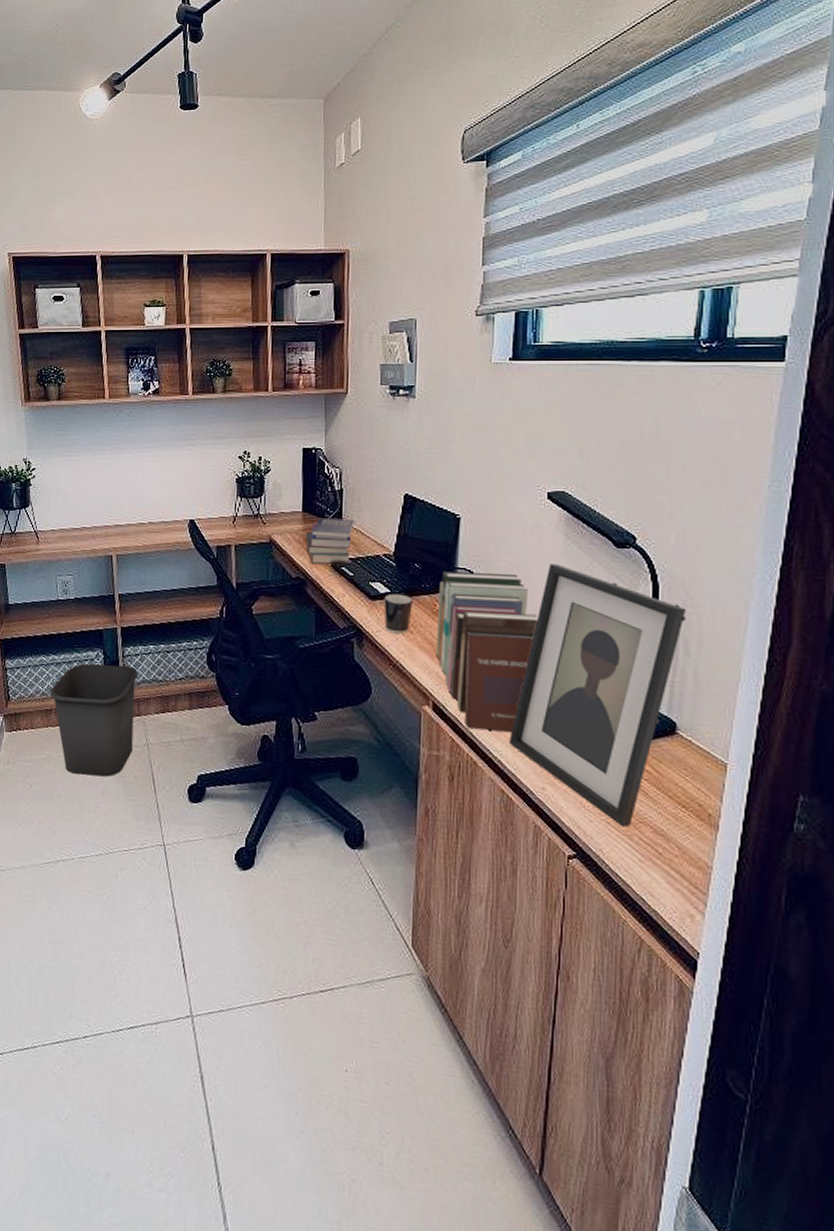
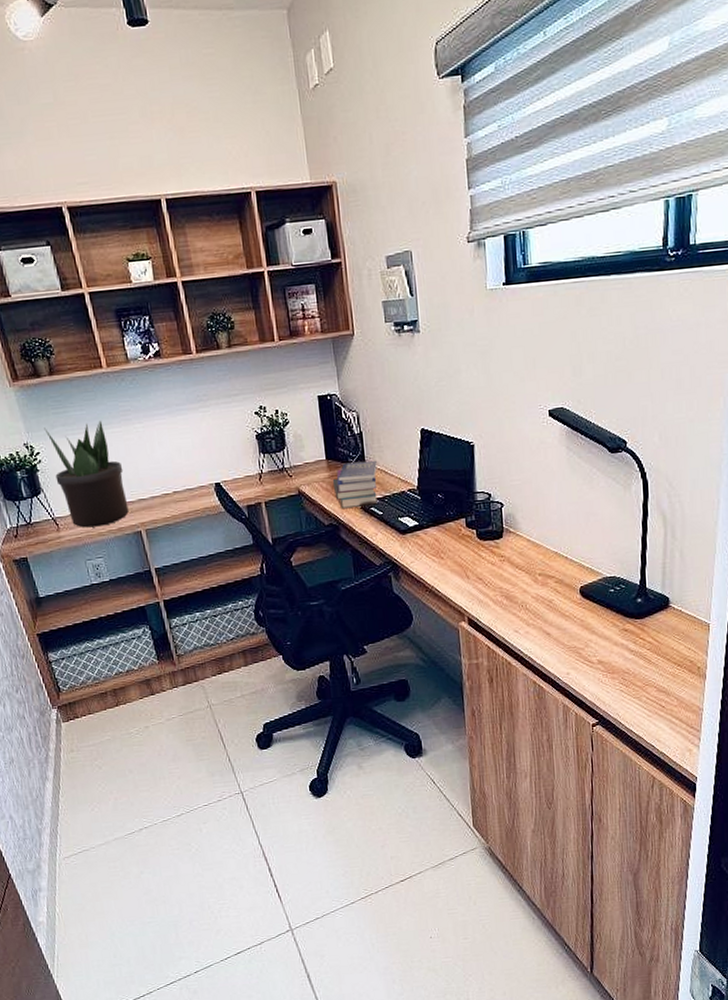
planter: none [43,446,107,545] -> present [44,420,129,528]
waste bin: present [50,663,139,777] -> none [101,636,196,748]
mug: present [383,593,413,634] -> none [413,524,441,562]
books: present [436,571,538,733] -> none [462,490,551,635]
picture frame: present [509,563,687,828] -> none [536,475,672,692]

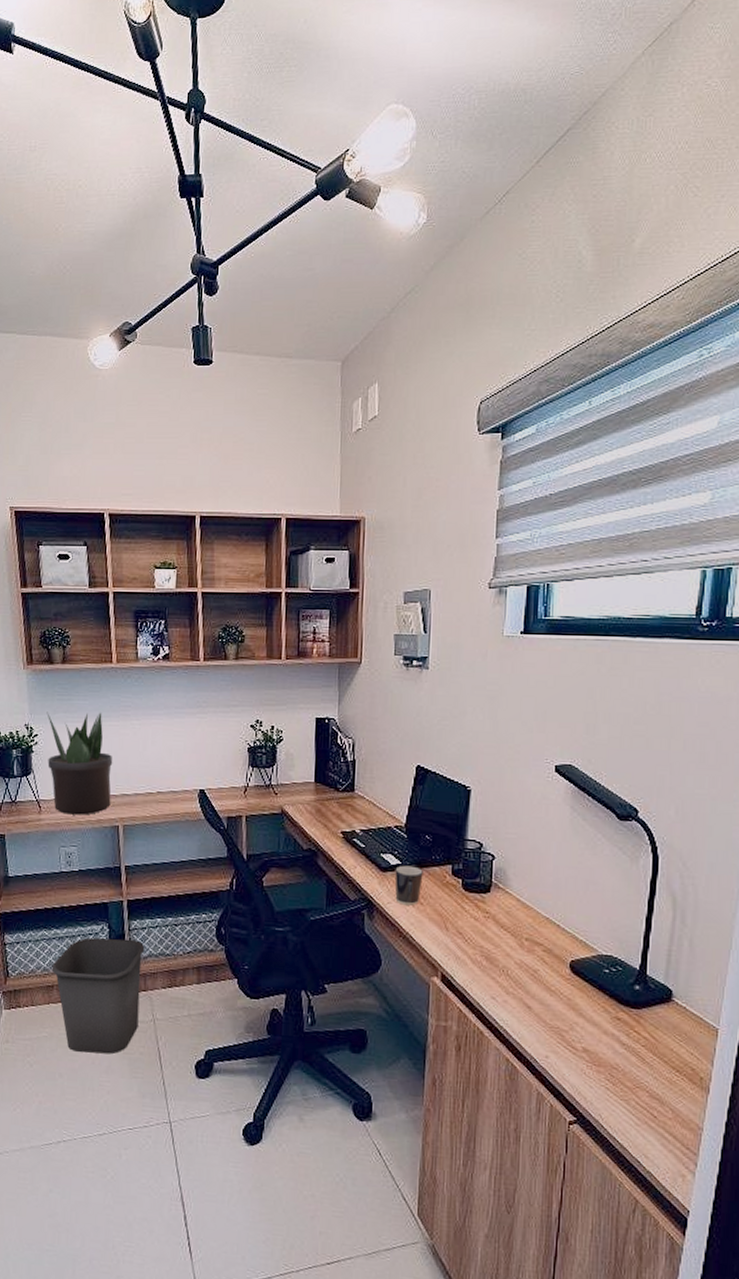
waste bin: none [101,636,196,748] -> present [51,937,145,1055]
books: present [332,460,378,509] -> none [317,788,367,836]
mug: none [413,524,441,562] -> present [394,865,423,906]

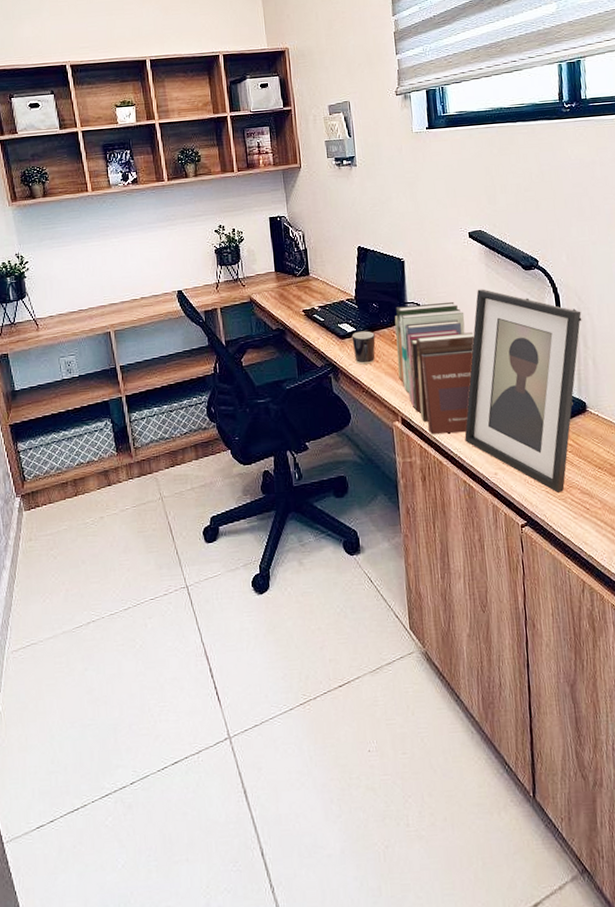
planter: present [47,711,113,815] -> none [34,235,101,328]
waste bin: present [51,937,145,1055] -> none [64,429,148,538]
books: none [445,843,544,1003] -> present [394,301,475,435]
picture frame: none [515,835,684,1093] -> present [464,289,582,494]

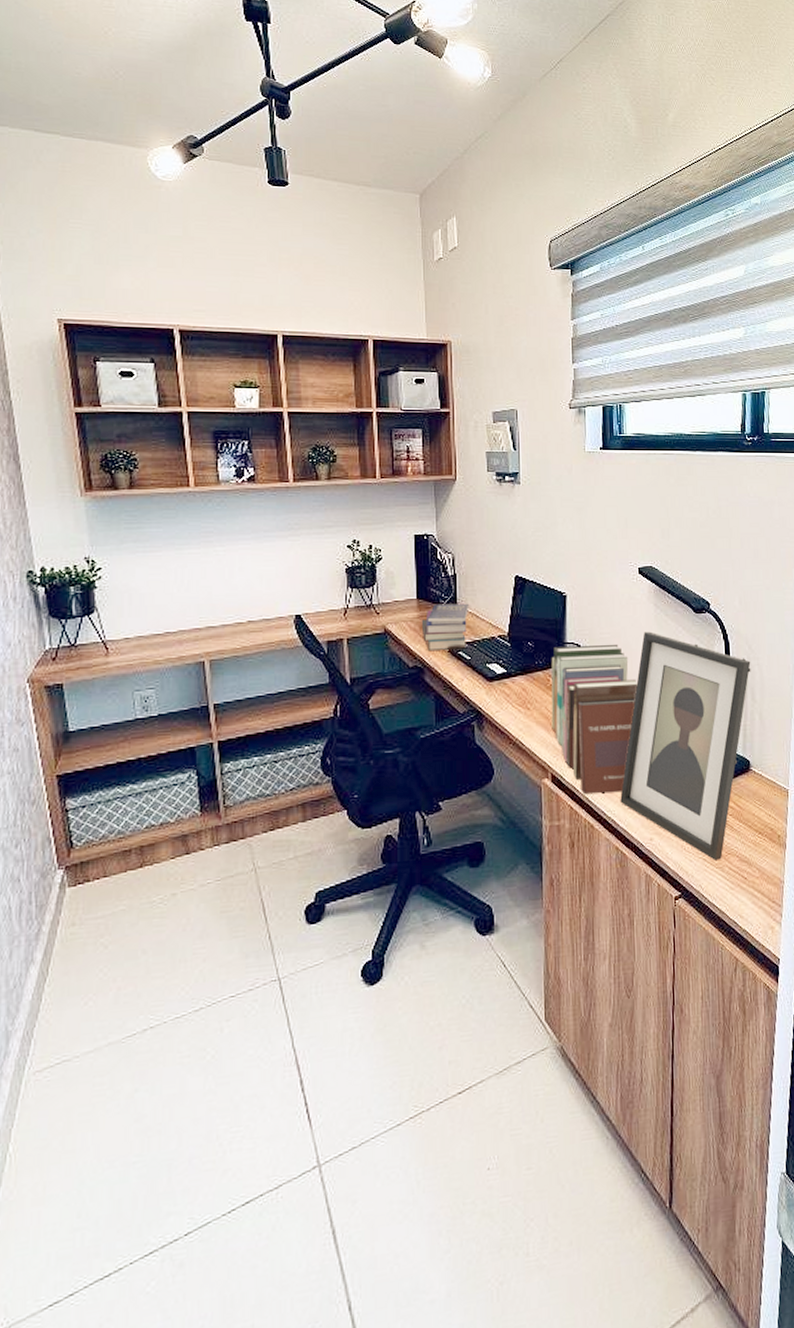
books: none [280,273,320,316] -> present [421,603,470,652]
mug: present [351,330,376,365] -> none [501,673,528,712]

